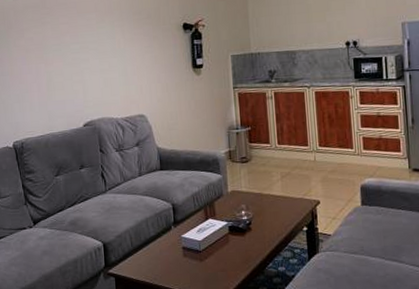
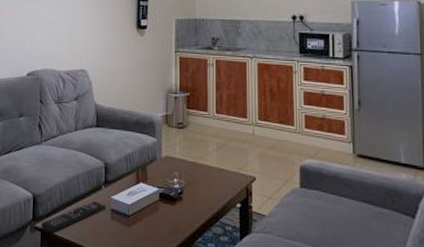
remote control: none [114,241,178,277] -> present [41,200,107,233]

